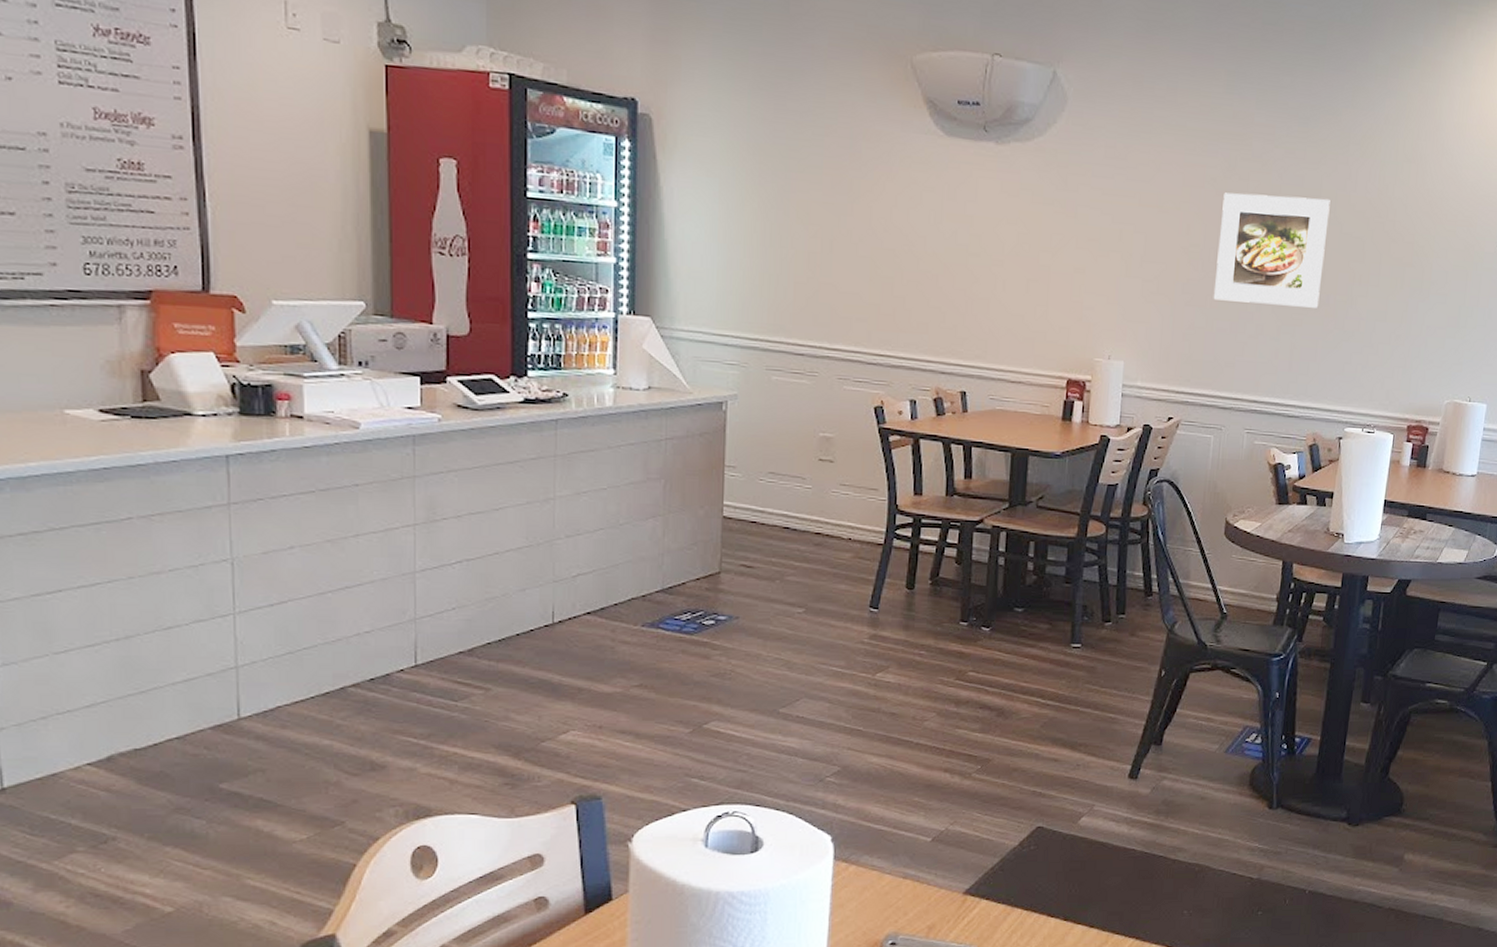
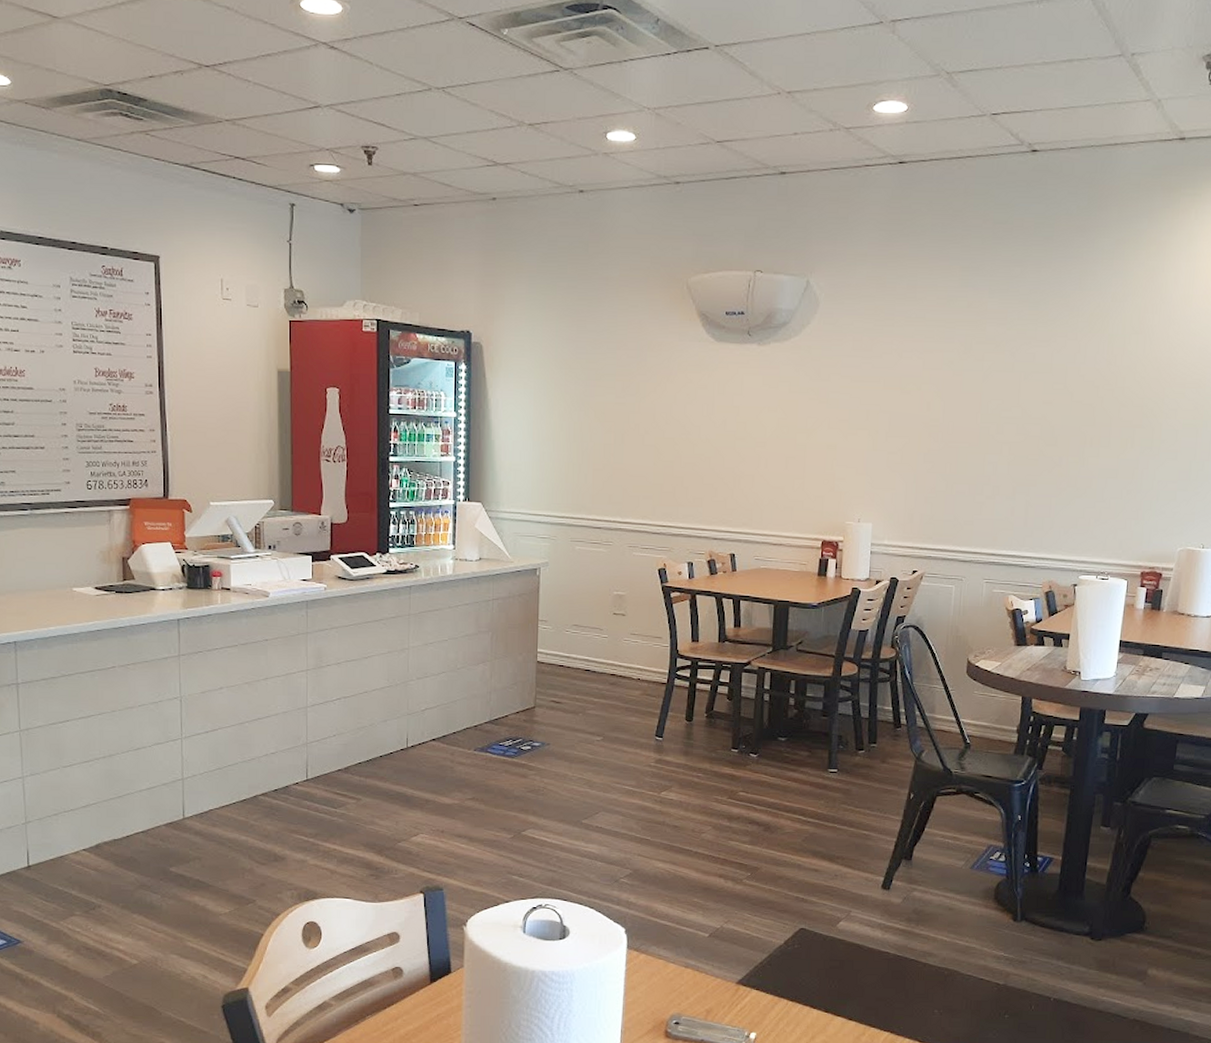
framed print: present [1213,192,1330,308] -> none [952,371,1061,469]

